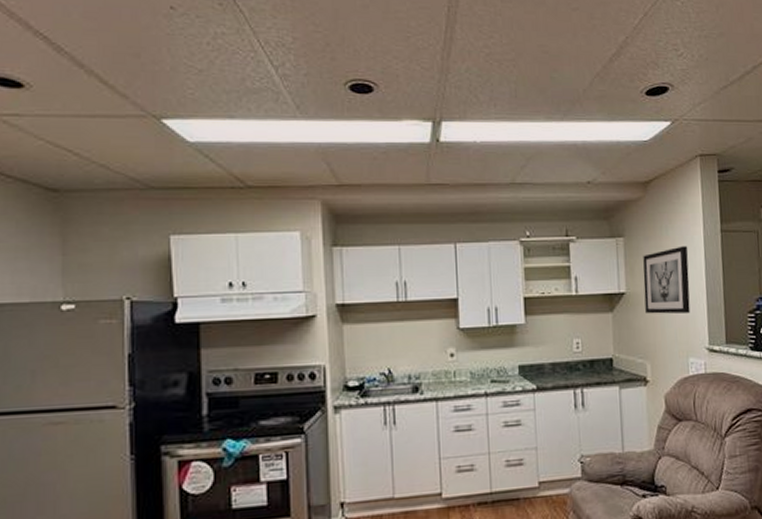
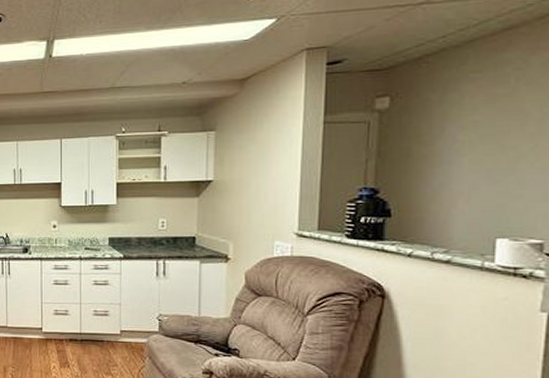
wall art: present [643,246,690,314] -> none [232,137,284,201]

